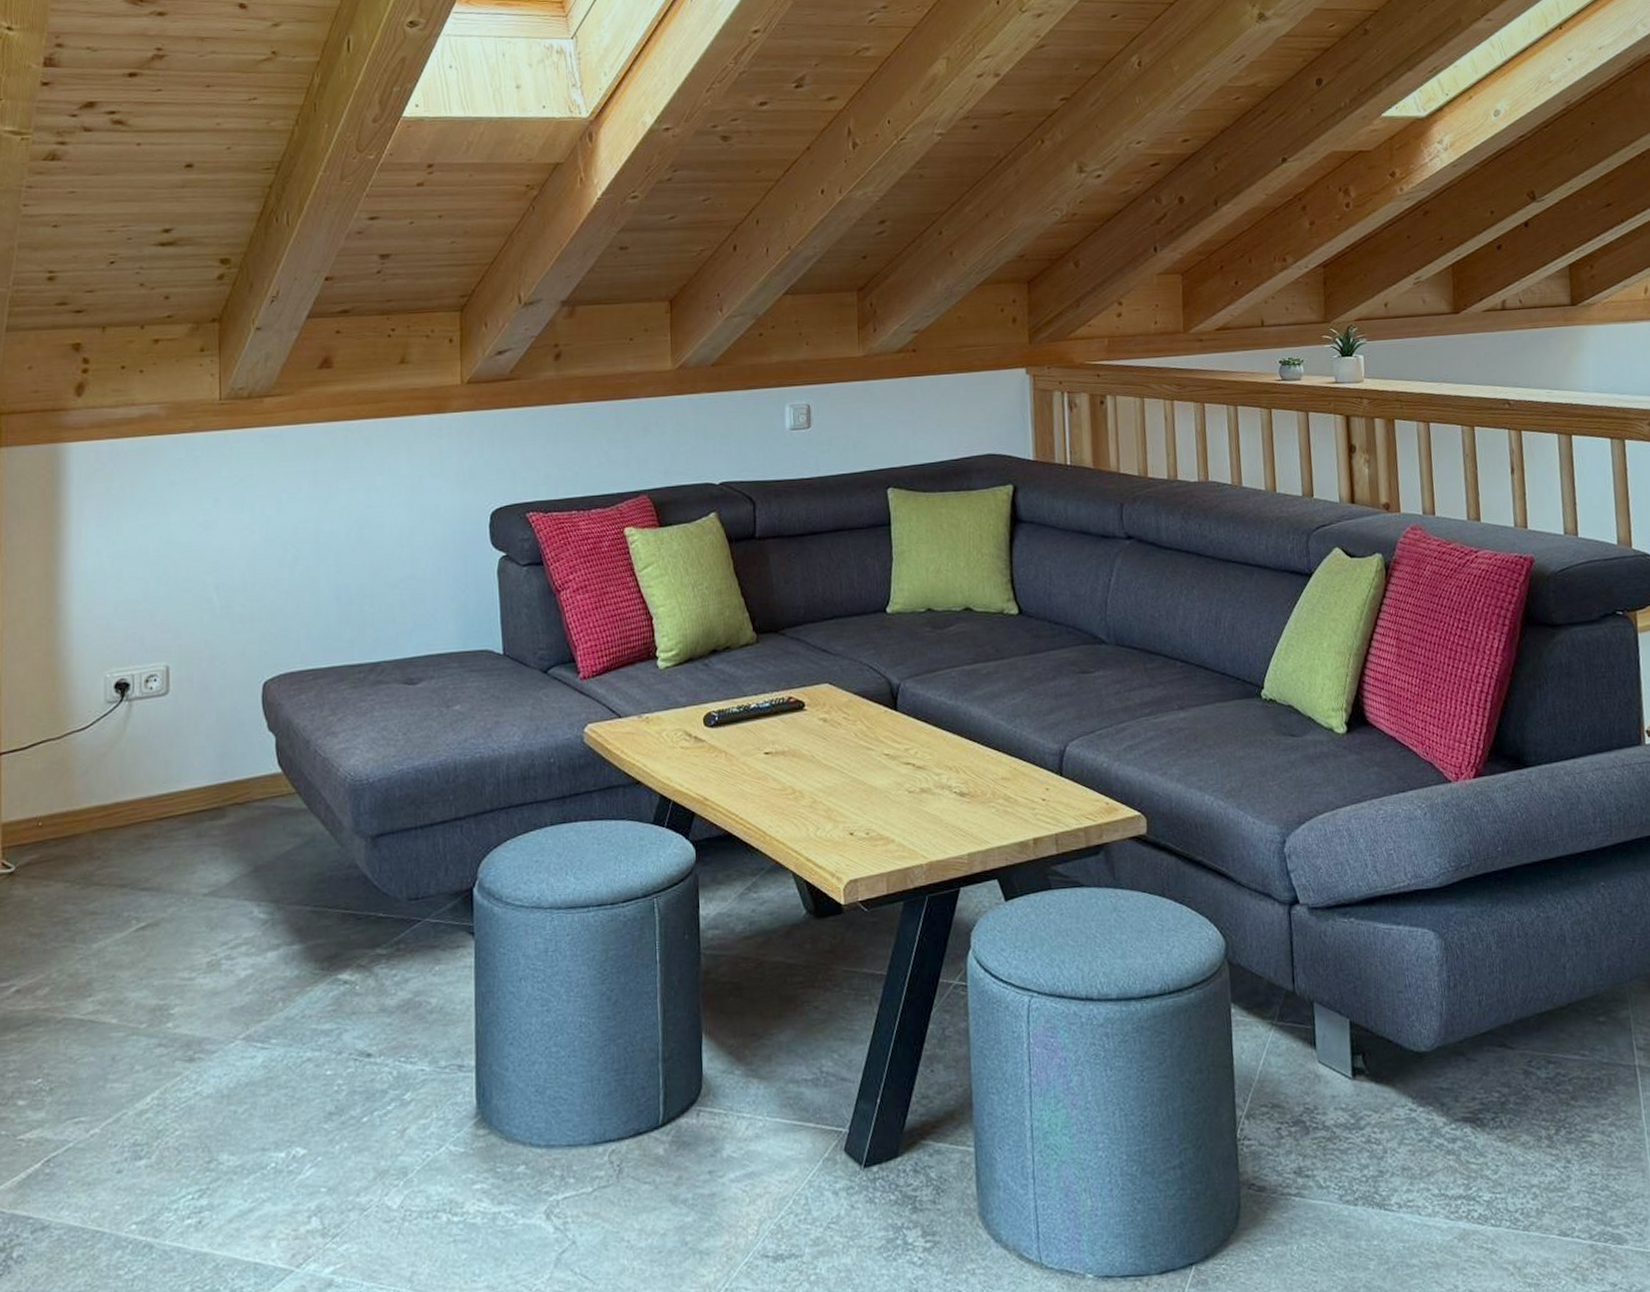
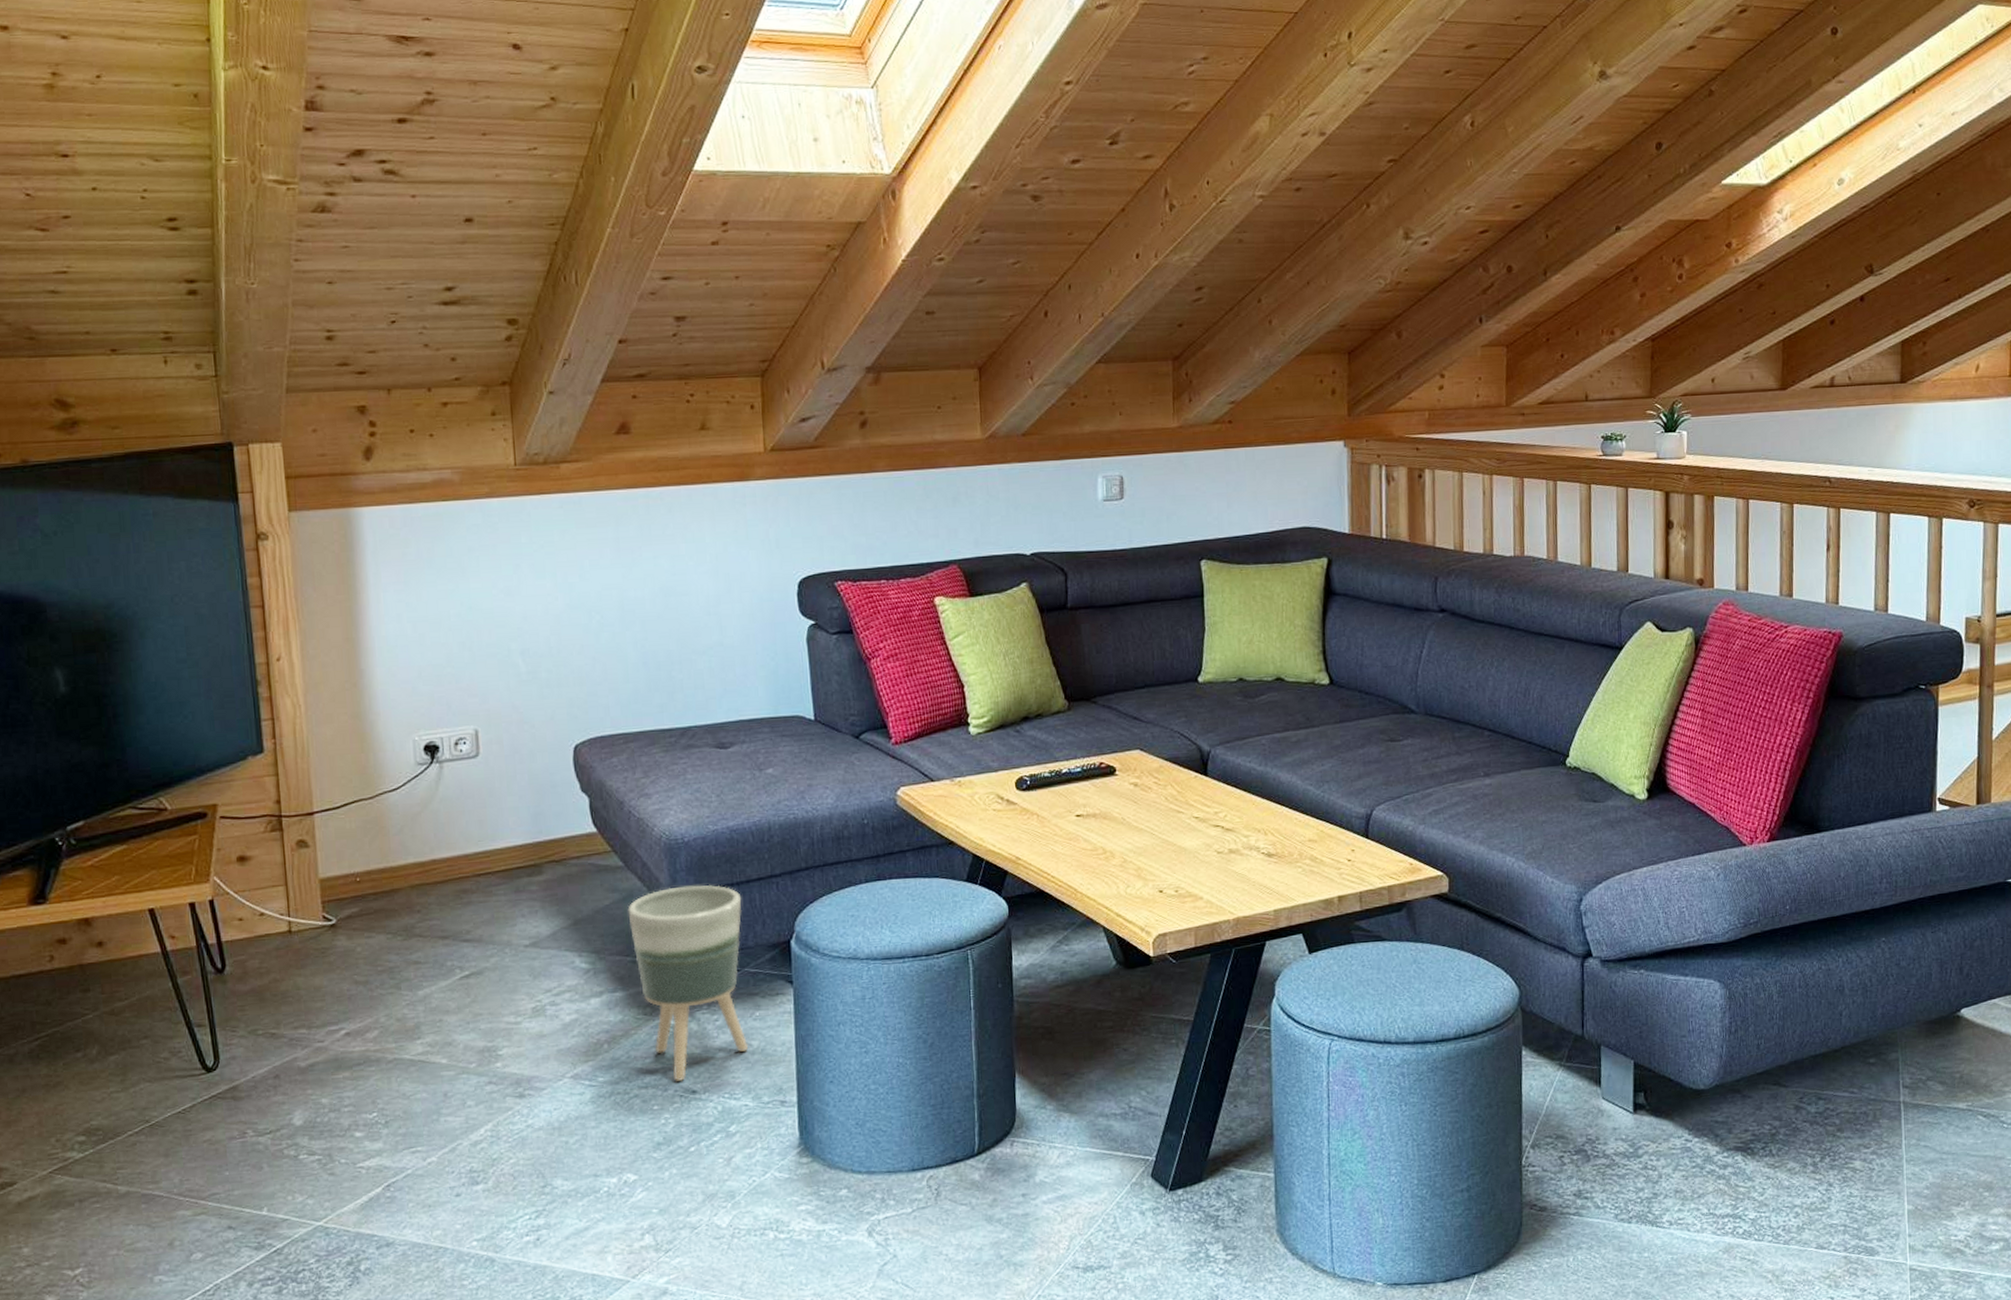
planter: none [309,828,427,1044] -> present [627,884,749,1082]

